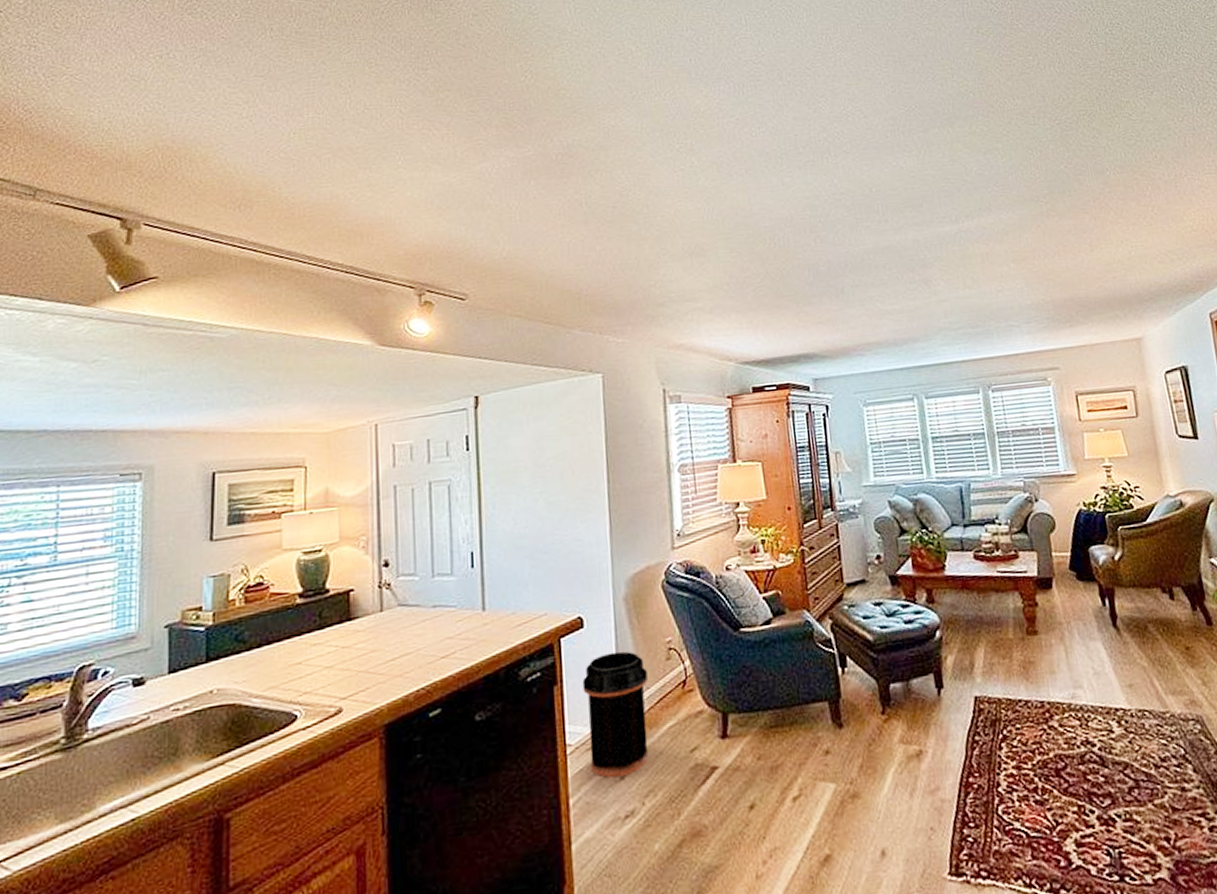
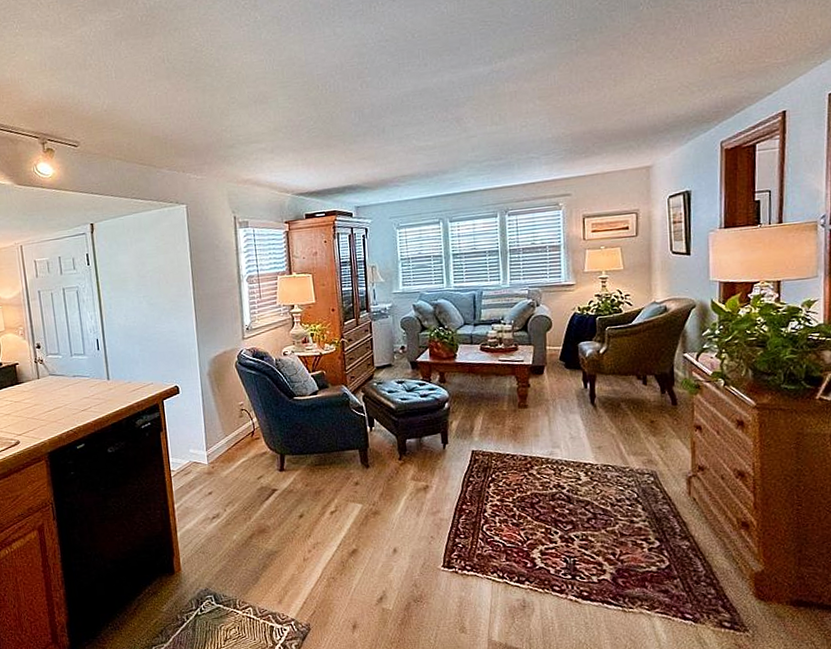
trash can: present [582,651,649,778] -> none [180,410,228,493]

